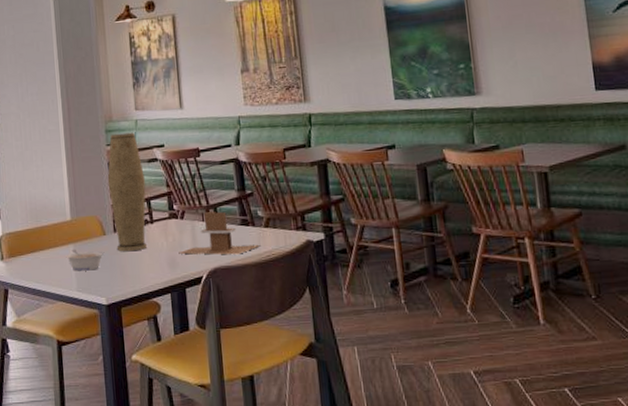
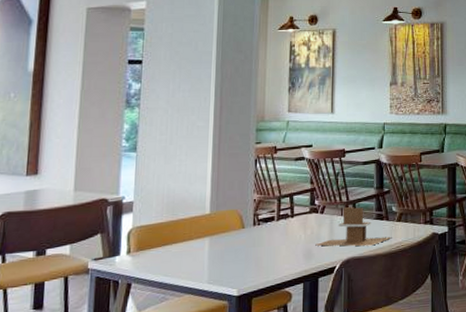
legume: present [66,249,104,271] -> none [200,242,240,264]
vase: present [107,132,148,251] -> none [252,132,290,244]

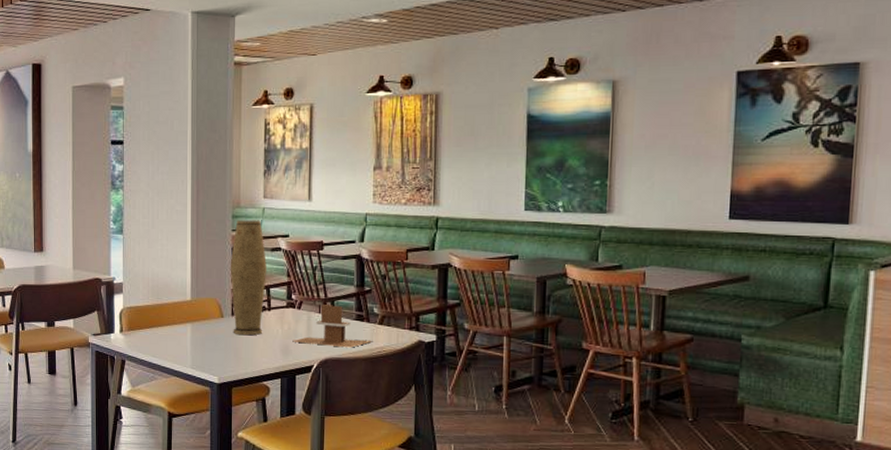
vase: none [252,132,290,244] -> present [230,220,267,335]

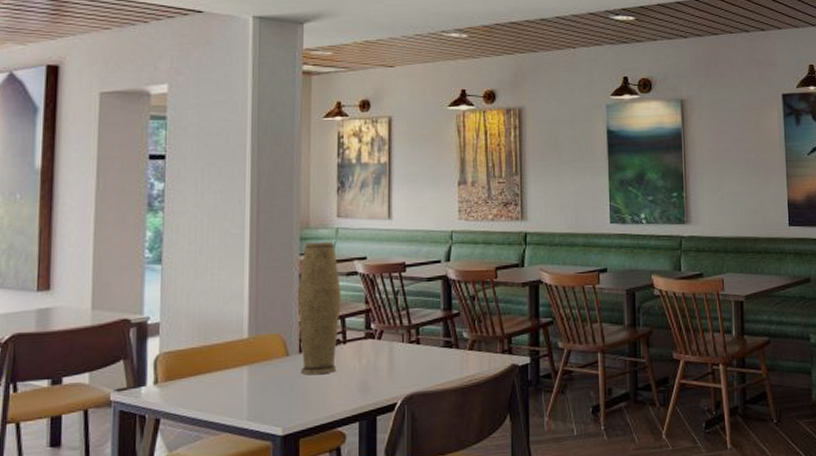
napkin holder: present [292,305,373,348] -> none [372,332,463,379]

